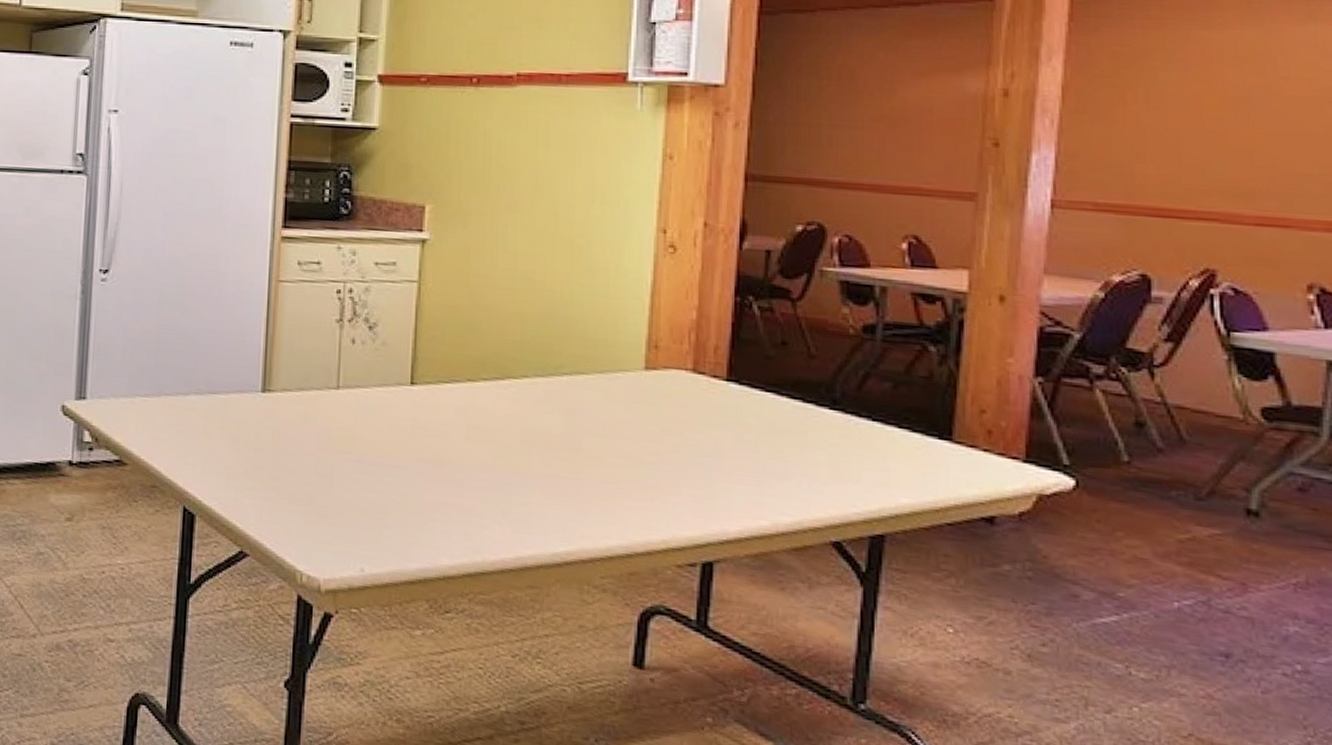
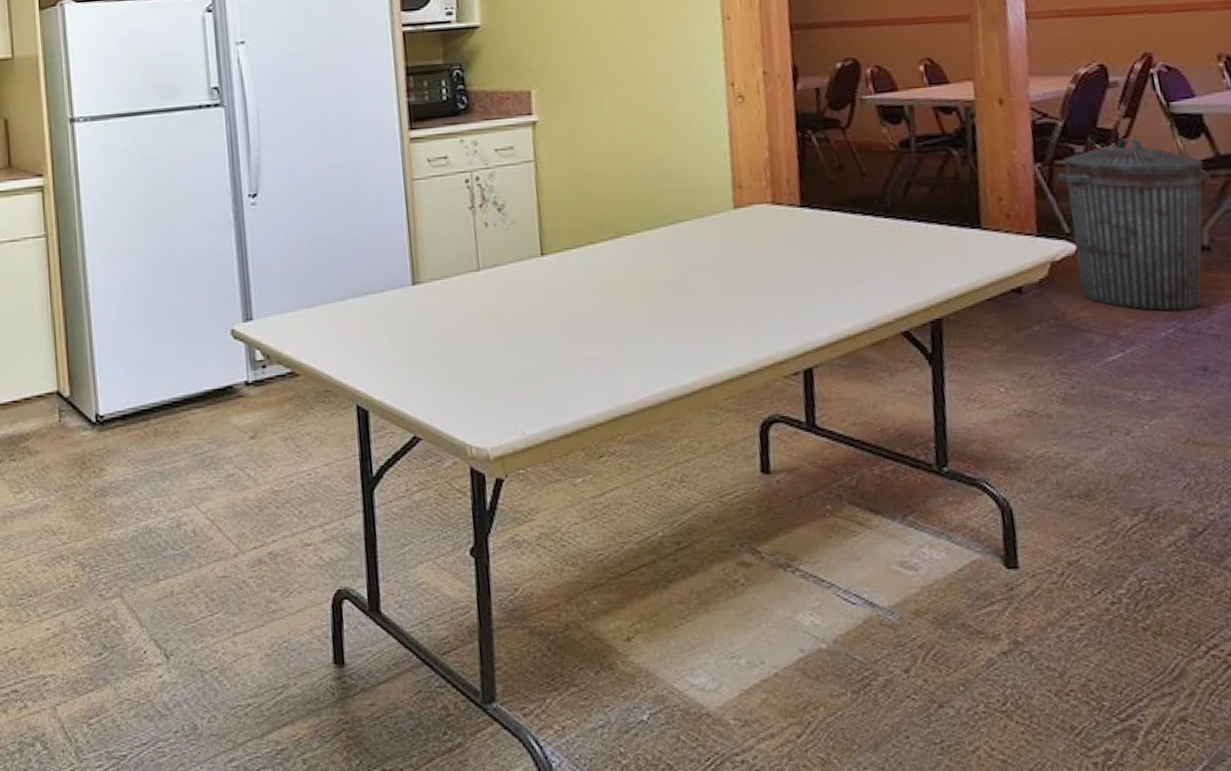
trash can: none [1063,365,1274,583] -> present [1057,138,1211,311]

